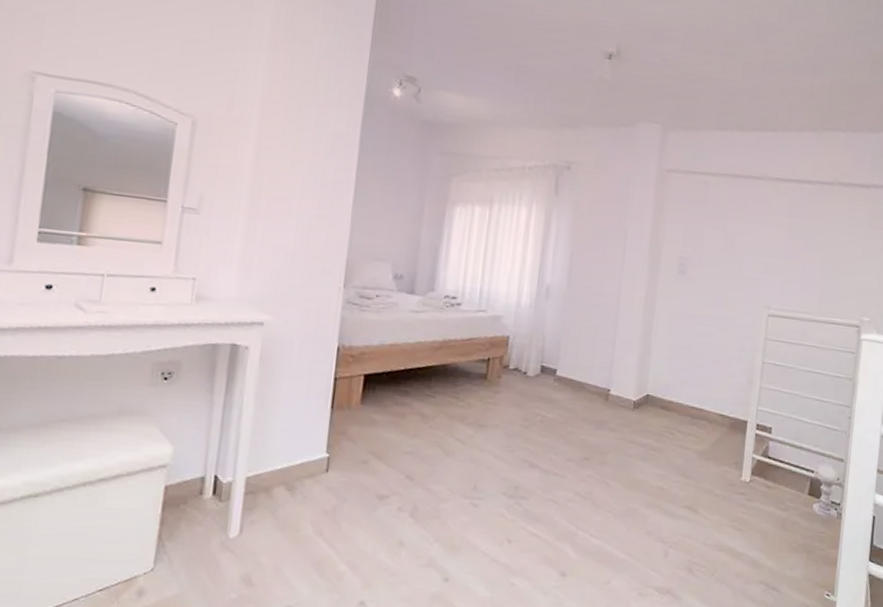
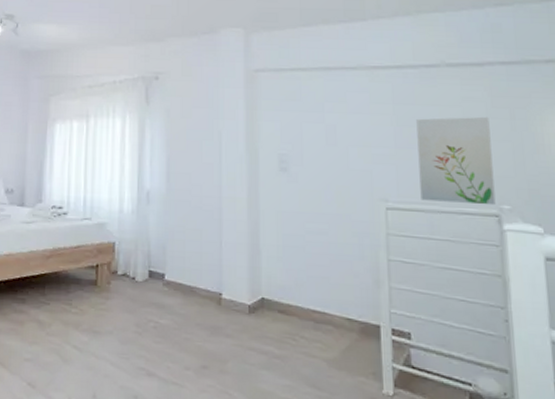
wall art: none [798,232,866,317] -> present [416,116,496,206]

